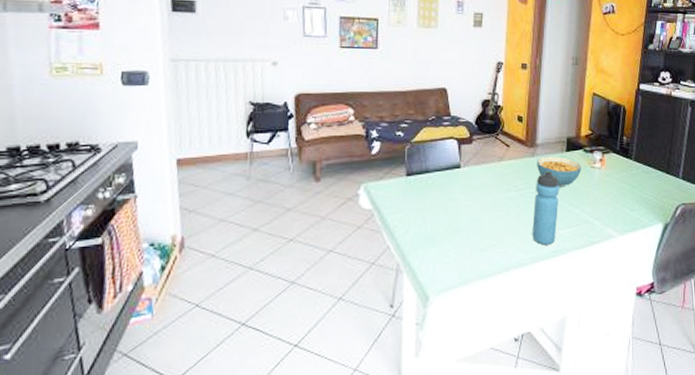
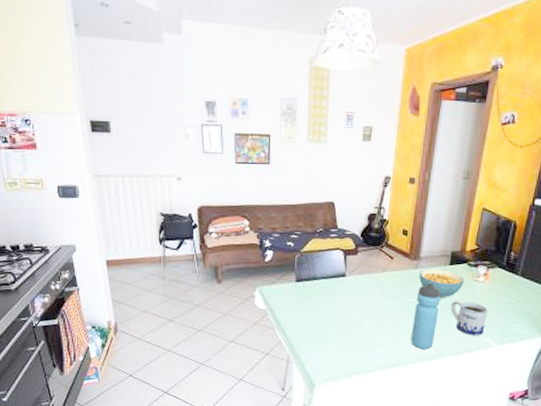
mug: none [570,189,607,227] -> present [450,300,488,336]

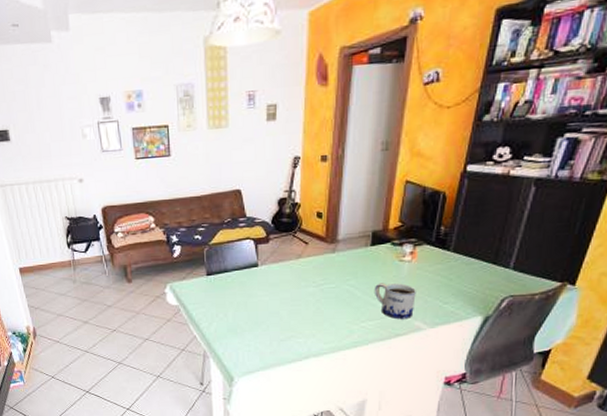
water bottle: present [411,283,441,349] -> none [332,266,362,337]
cereal bowl: present [419,268,465,298] -> none [338,251,389,282]

